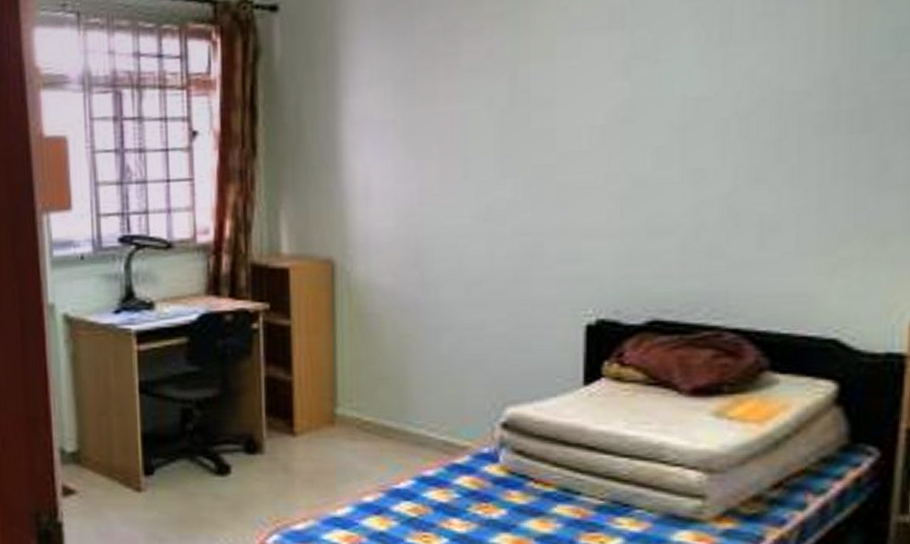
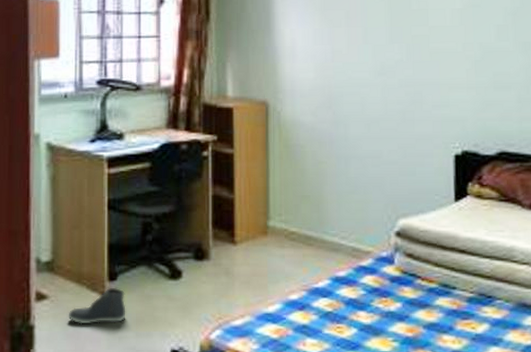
sneaker: none [99,483,166,523] -> present [68,287,126,324]

